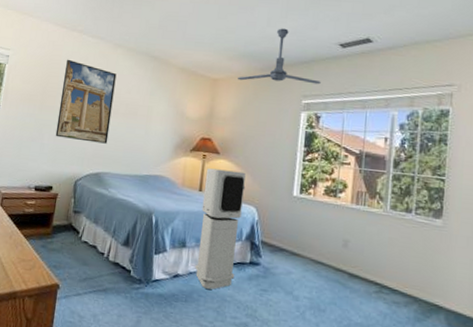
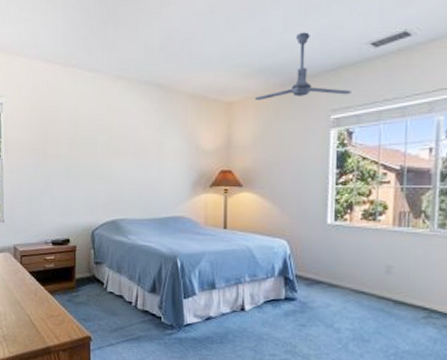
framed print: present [55,59,117,144] -> none [63,99,120,188]
air purifier: present [195,168,246,290] -> none [227,203,274,329]

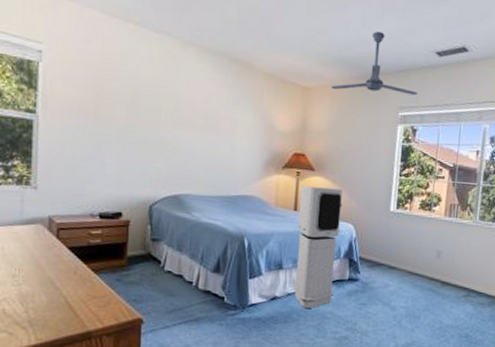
air purifier: none [227,203,274,329] -> present [293,186,343,308]

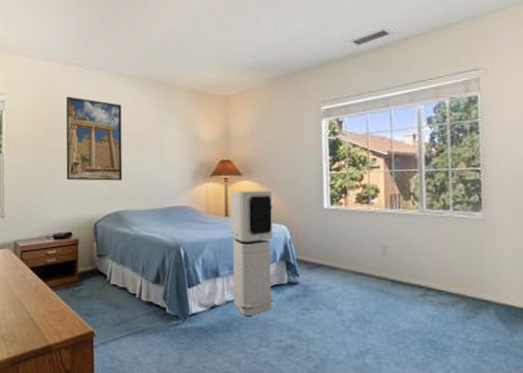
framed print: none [118,58,190,162] -> present [65,96,122,181]
ceiling fan: present [331,31,418,96] -> none [250,32,339,94]

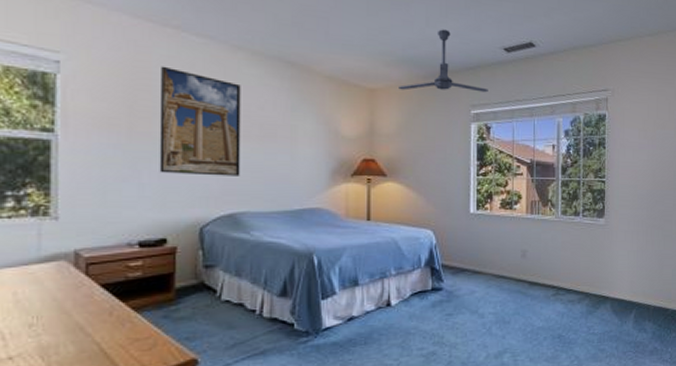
air purifier: present [230,191,274,316] -> none [372,193,419,325]
ceiling fan: none [250,32,339,94] -> present [399,29,488,93]

